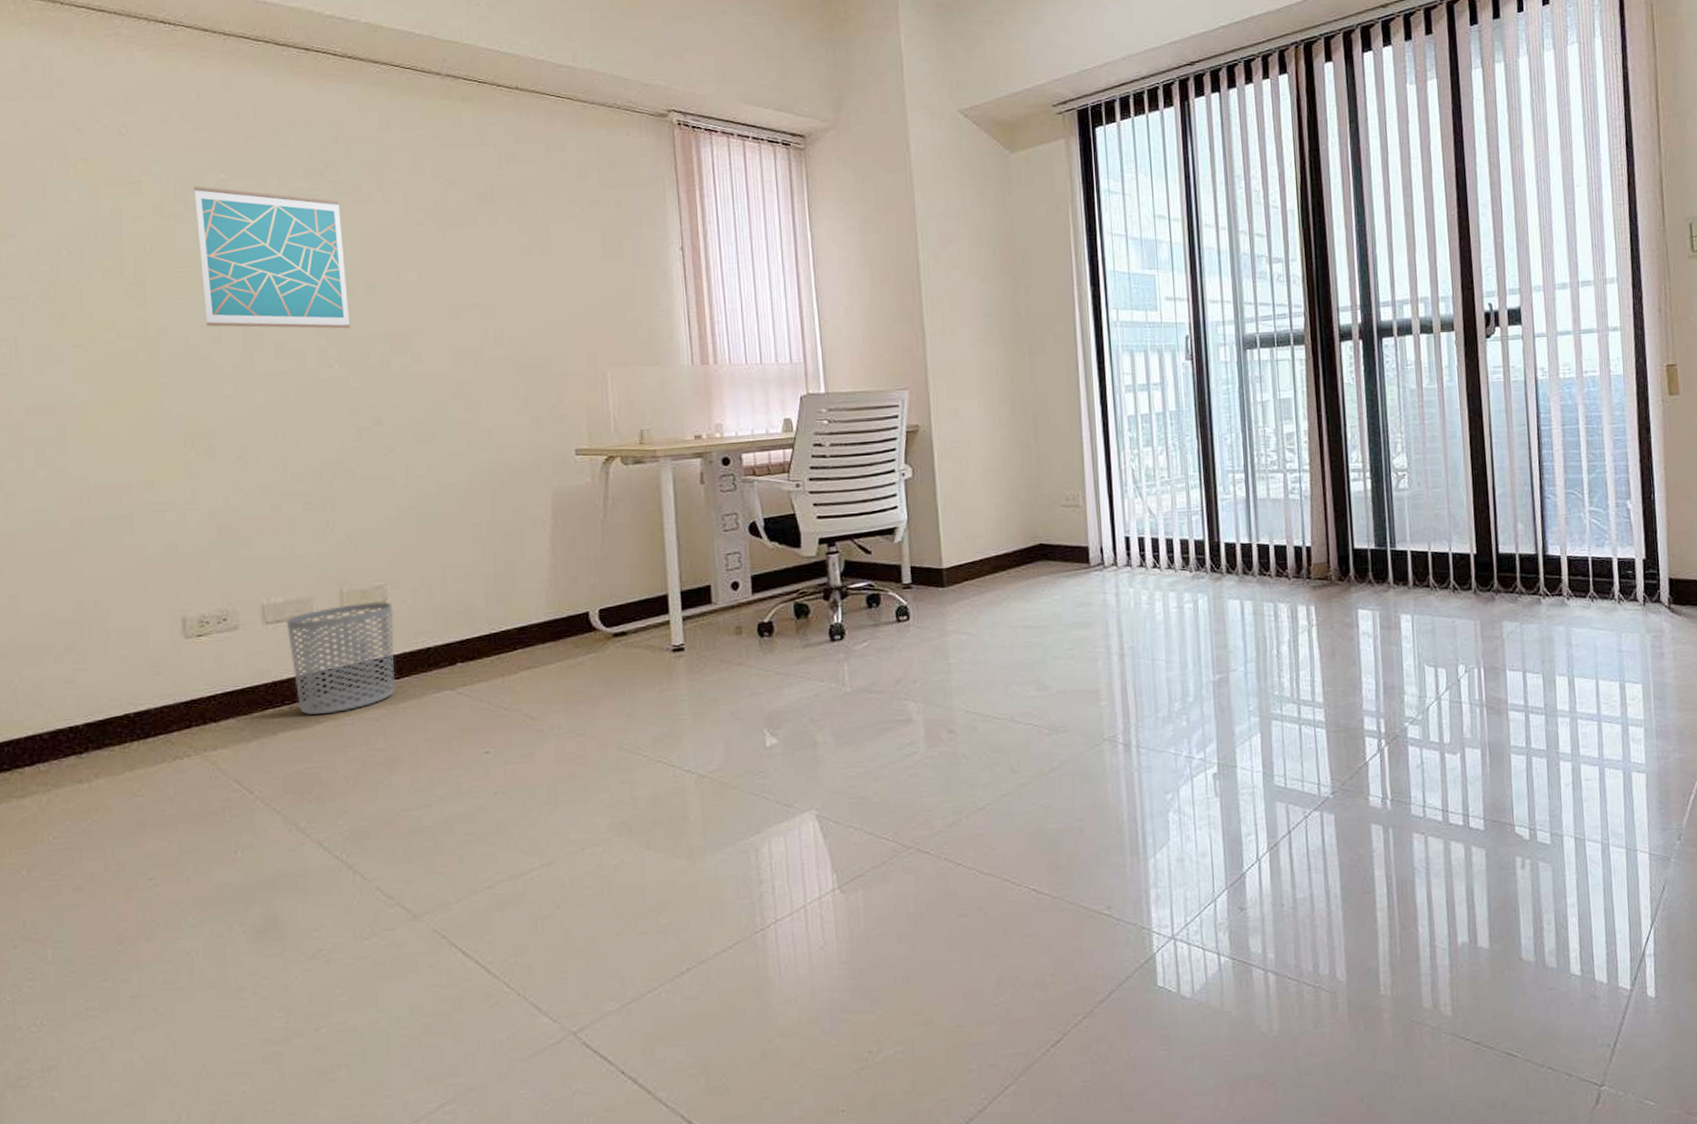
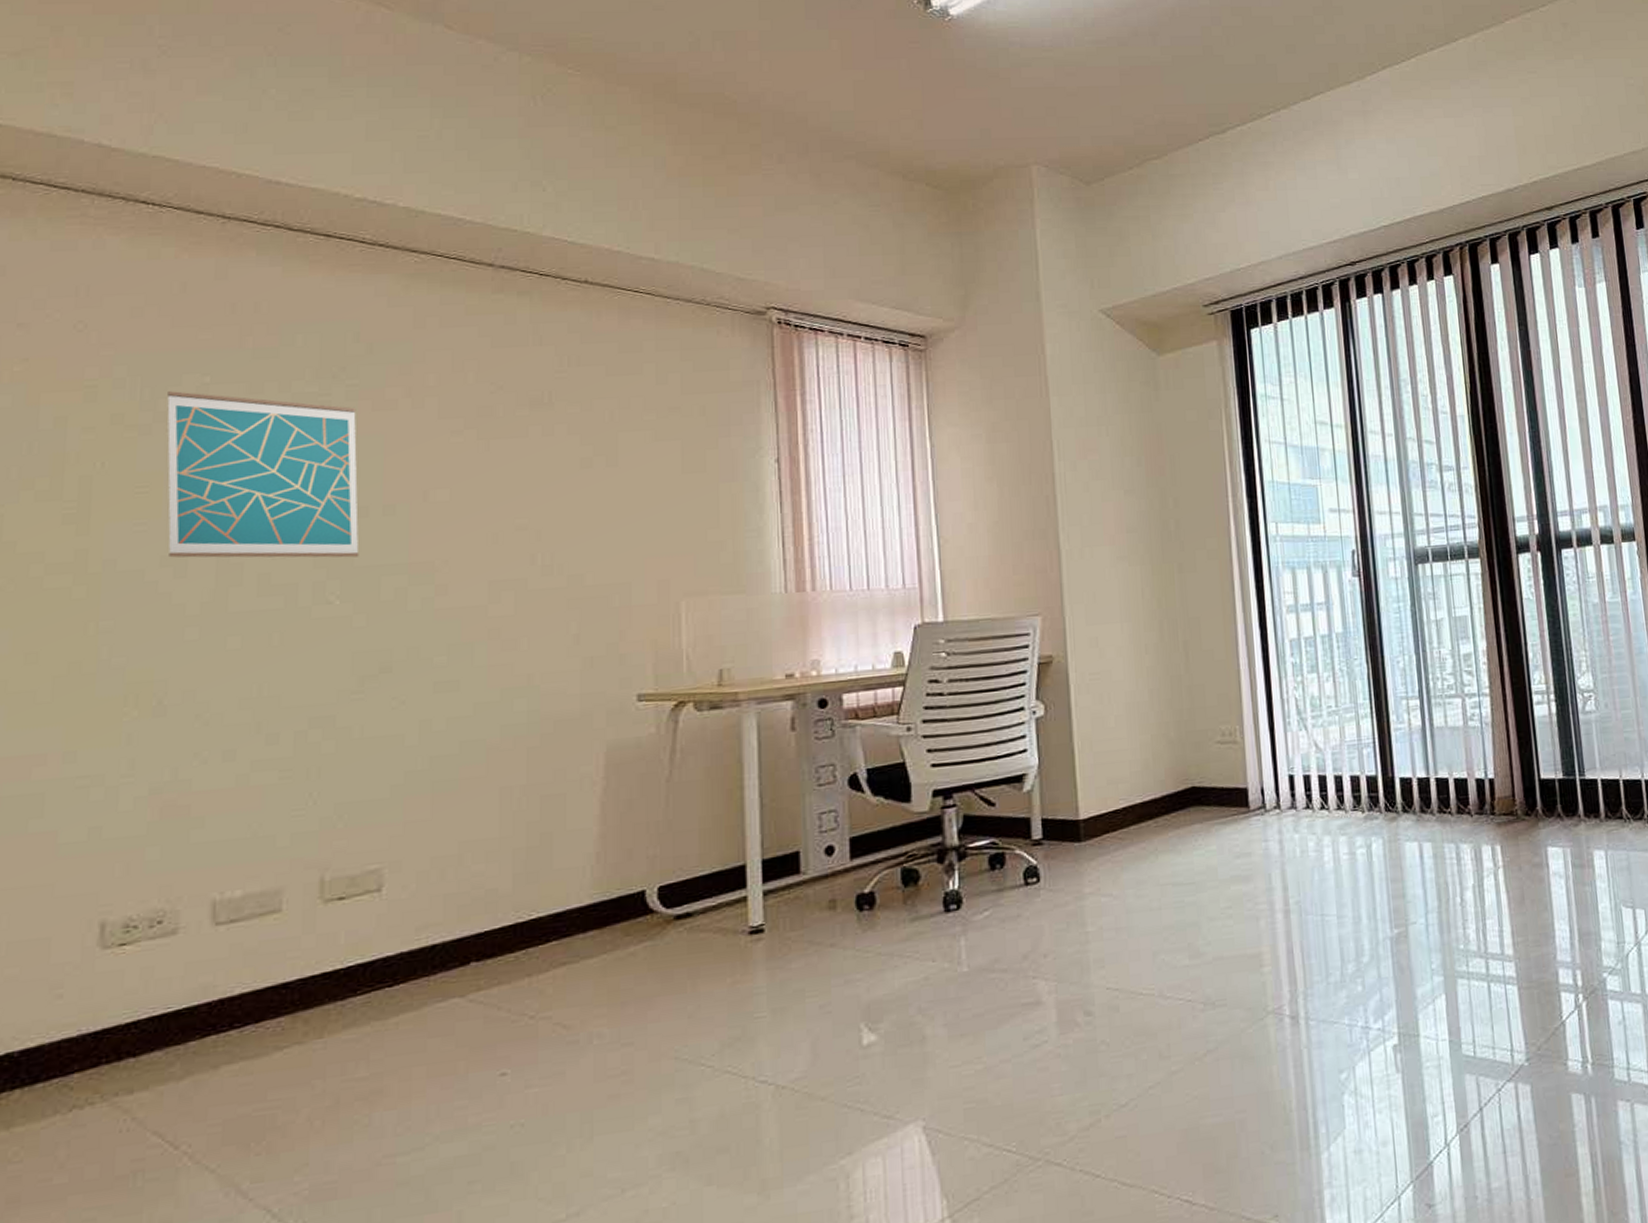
waste bin: present [286,602,395,715] -> none [244,890,389,1040]

